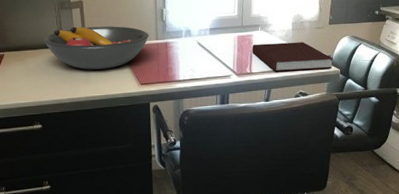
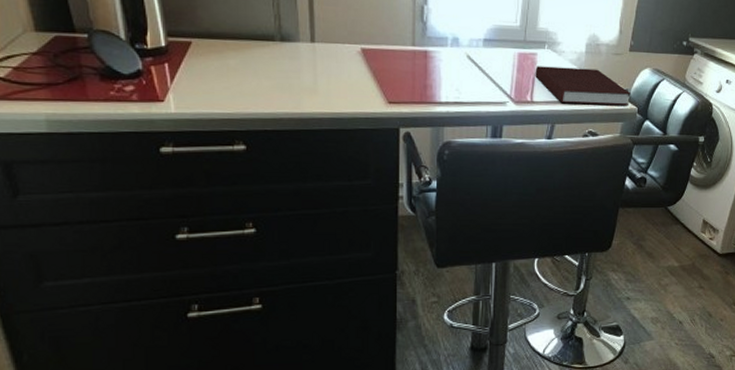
fruit bowl: present [44,26,149,70] -> none [253,14,403,78]

